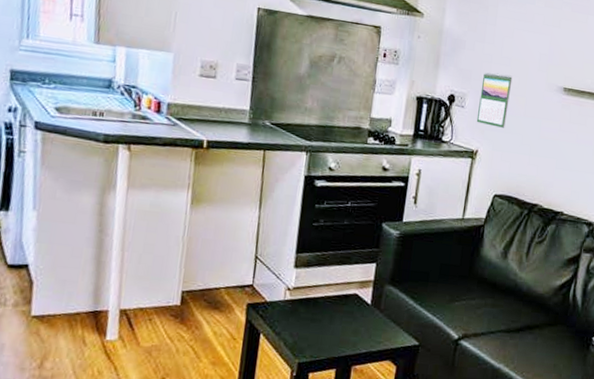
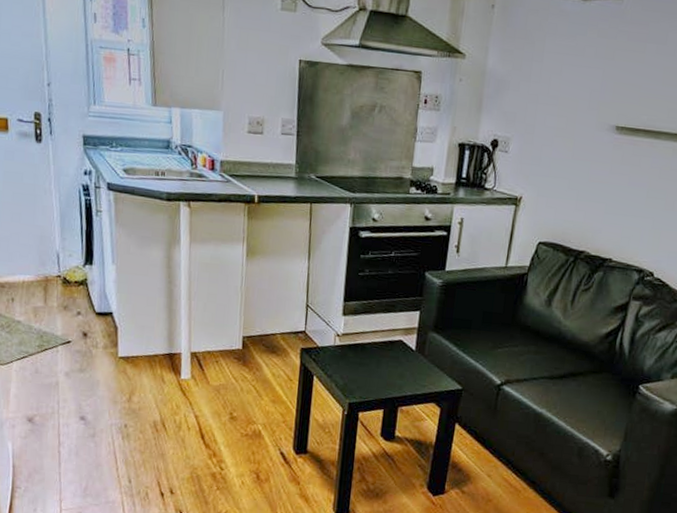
calendar: present [476,72,513,128] -> none [520,114,560,173]

